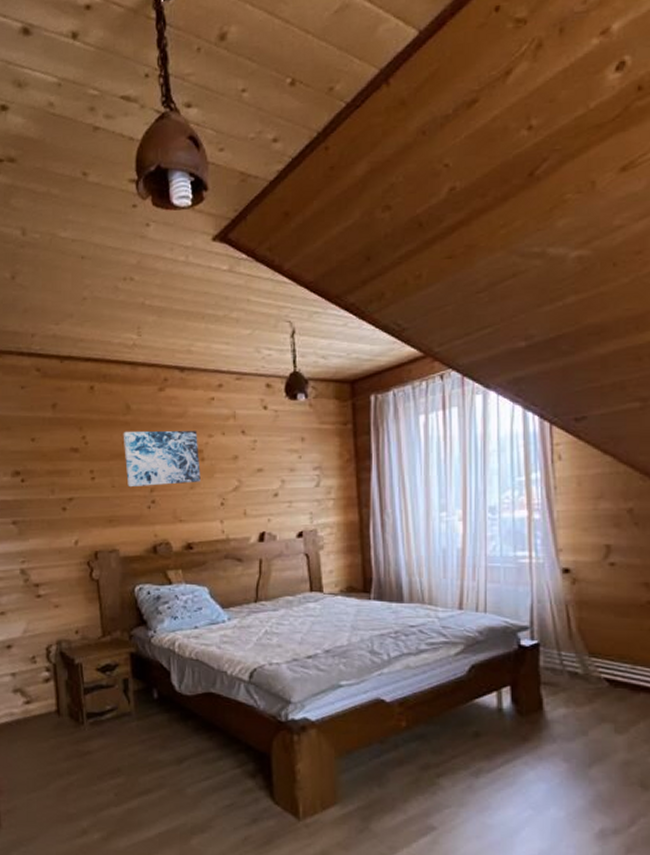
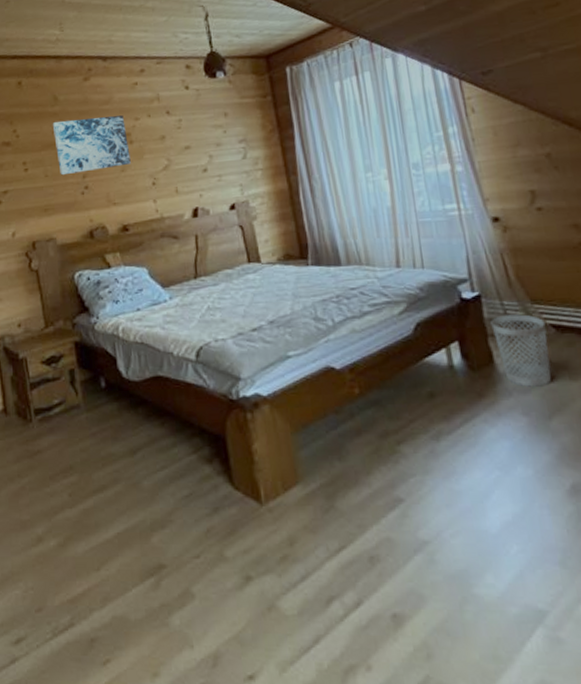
wastebasket: none [545,665,600,736] -> present [490,314,552,387]

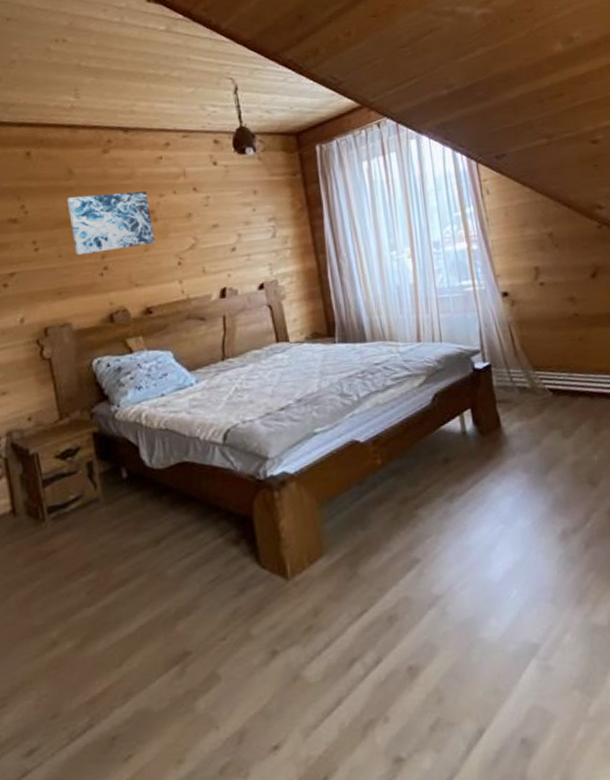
wastebasket: present [490,314,552,387] -> none [499,381,548,447]

